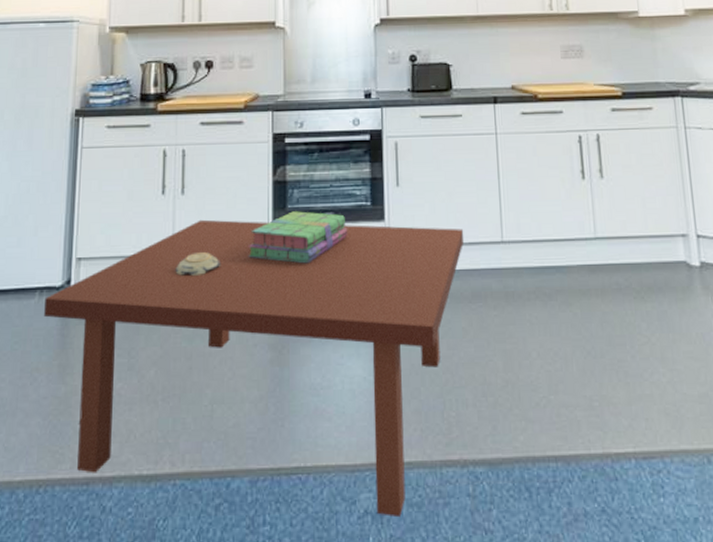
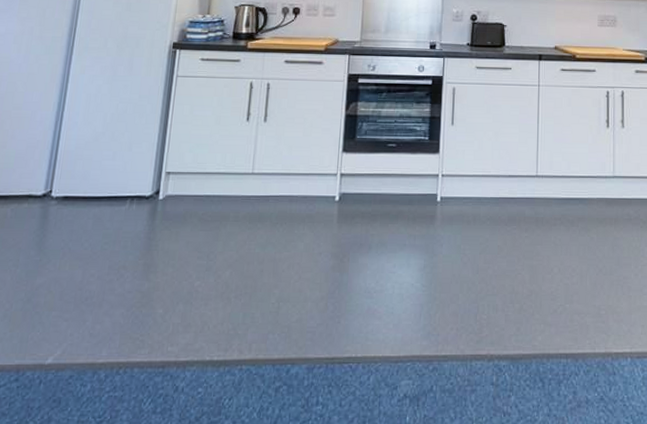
coffee table: present [44,219,465,518] -> none [133,144,506,401]
decorative bowl: present [175,252,222,277] -> none [254,173,295,193]
stack of books: present [248,211,348,264] -> none [319,141,407,187]

